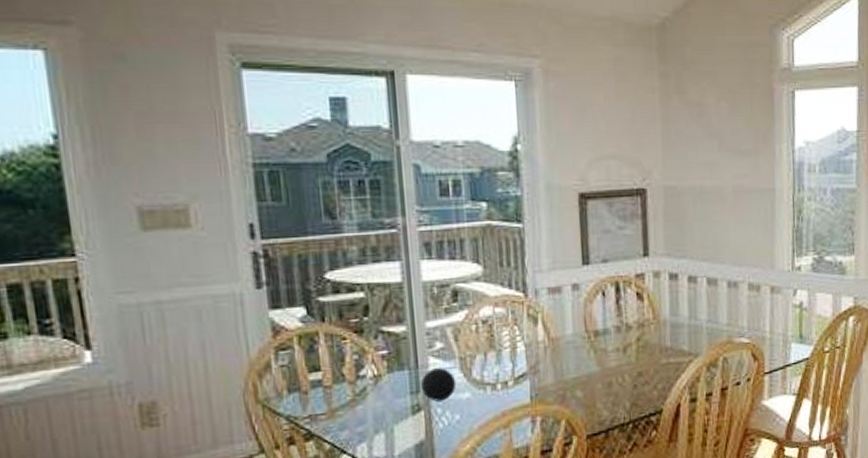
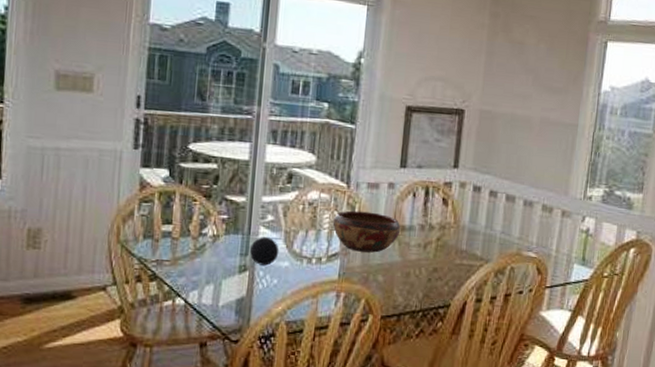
decorative bowl: none [513,320,594,368] -> present [332,210,401,253]

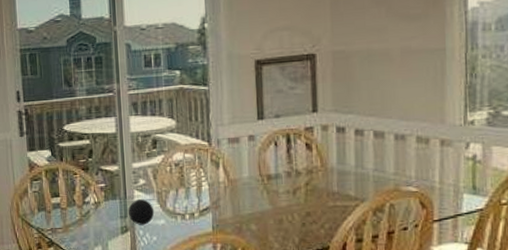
decorative bowl: present [332,210,401,253] -> none [199,165,267,204]

